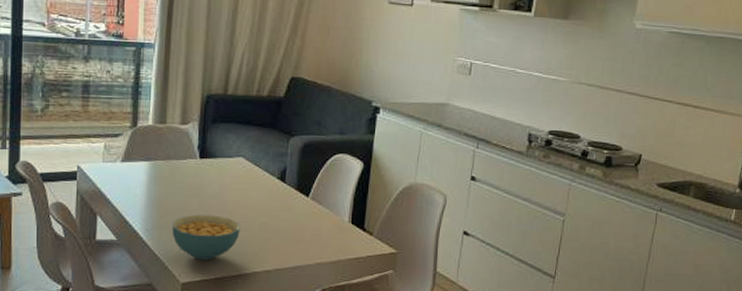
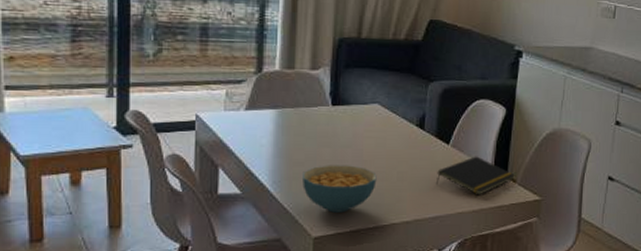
notepad: none [295,209,372,247] -> present [435,156,515,195]

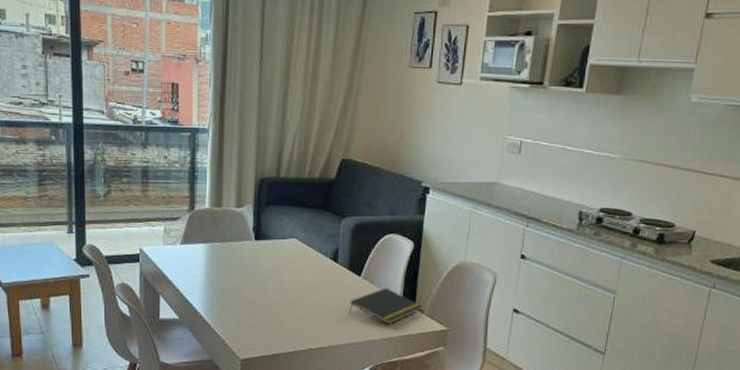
cereal bowl: present [303,165,377,213] -> none [231,294,295,338]

